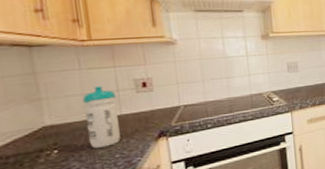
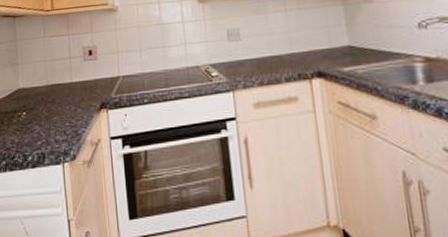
water bottle: present [82,86,121,149] -> none [45,53,70,114]

